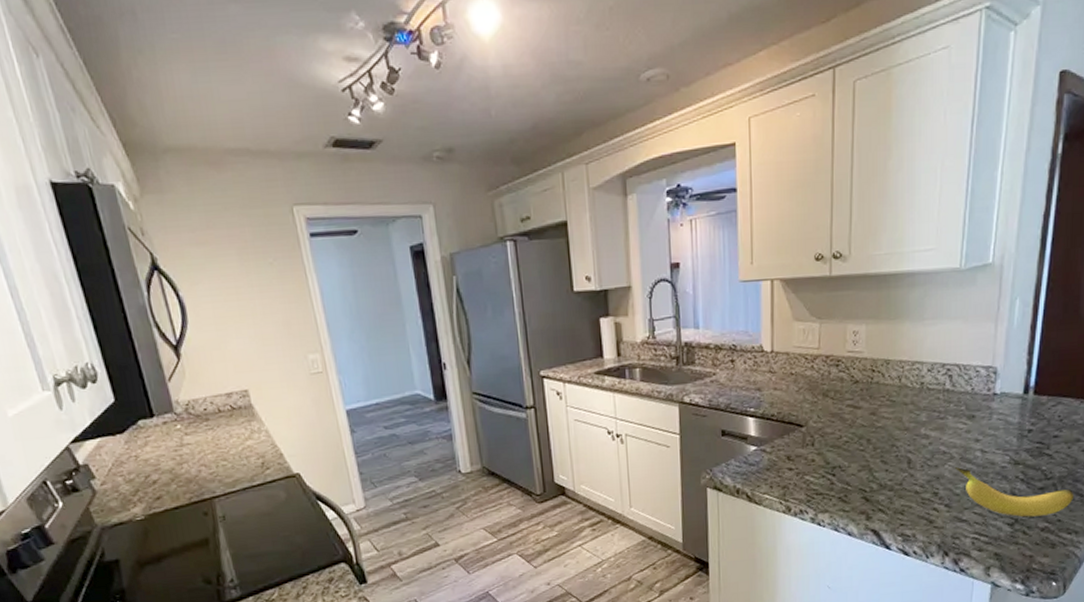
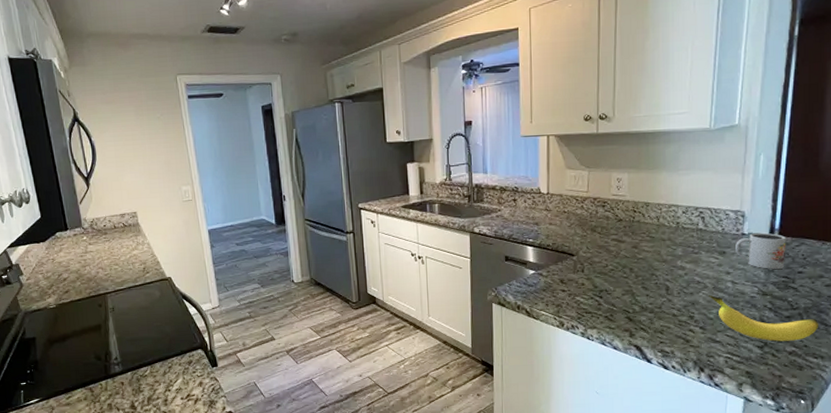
mug: none [986,391,1042,434] -> present [736,232,786,269]

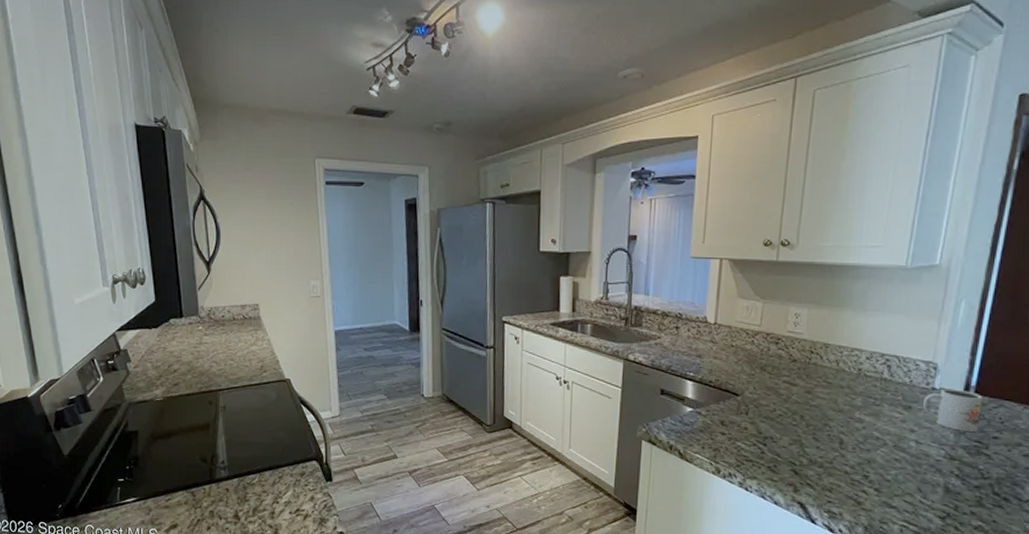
banana: present [709,295,819,342] -> none [888,454,1012,515]

